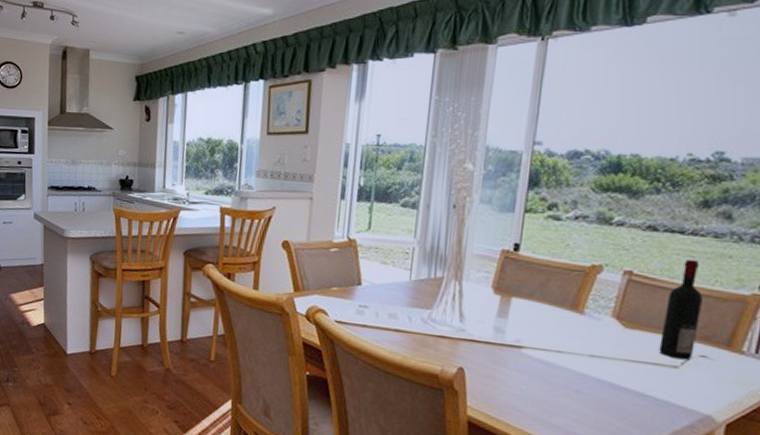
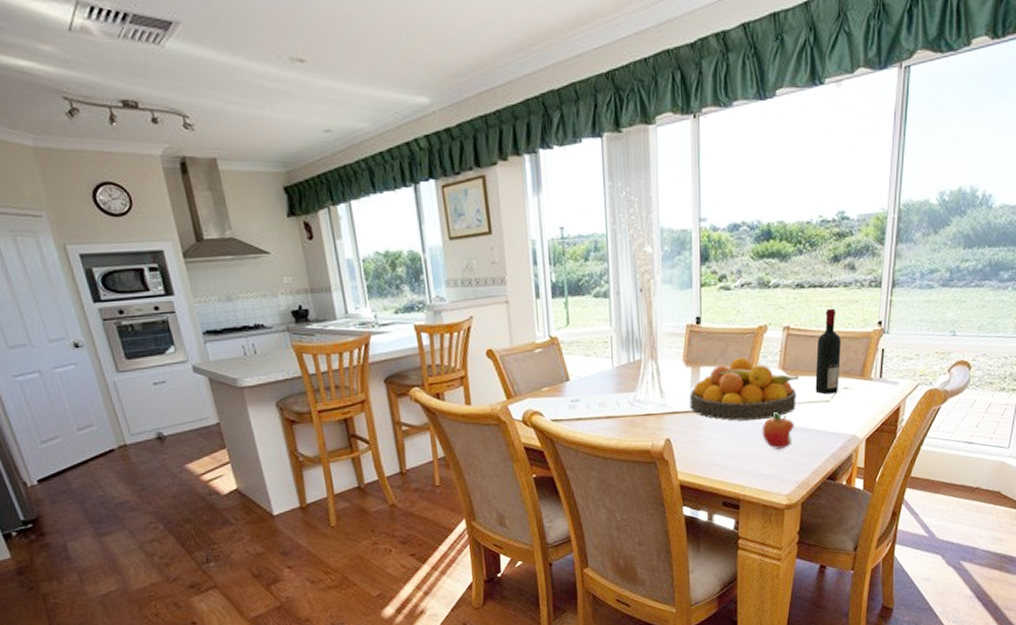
fruit bowl: none [492,295,638,372] -> present [689,357,799,421]
fruit: none [579,365,626,411] -> present [762,412,795,449]

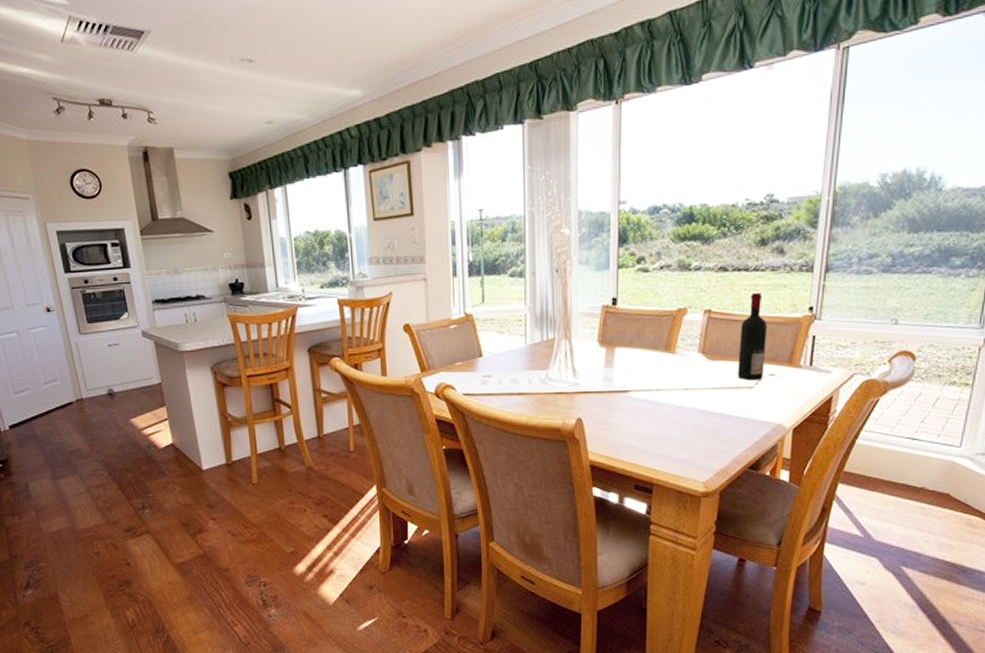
fruit bowl: present [689,357,799,421] -> none [603,340,720,404]
fruit: present [762,412,795,449] -> none [678,397,715,434]

